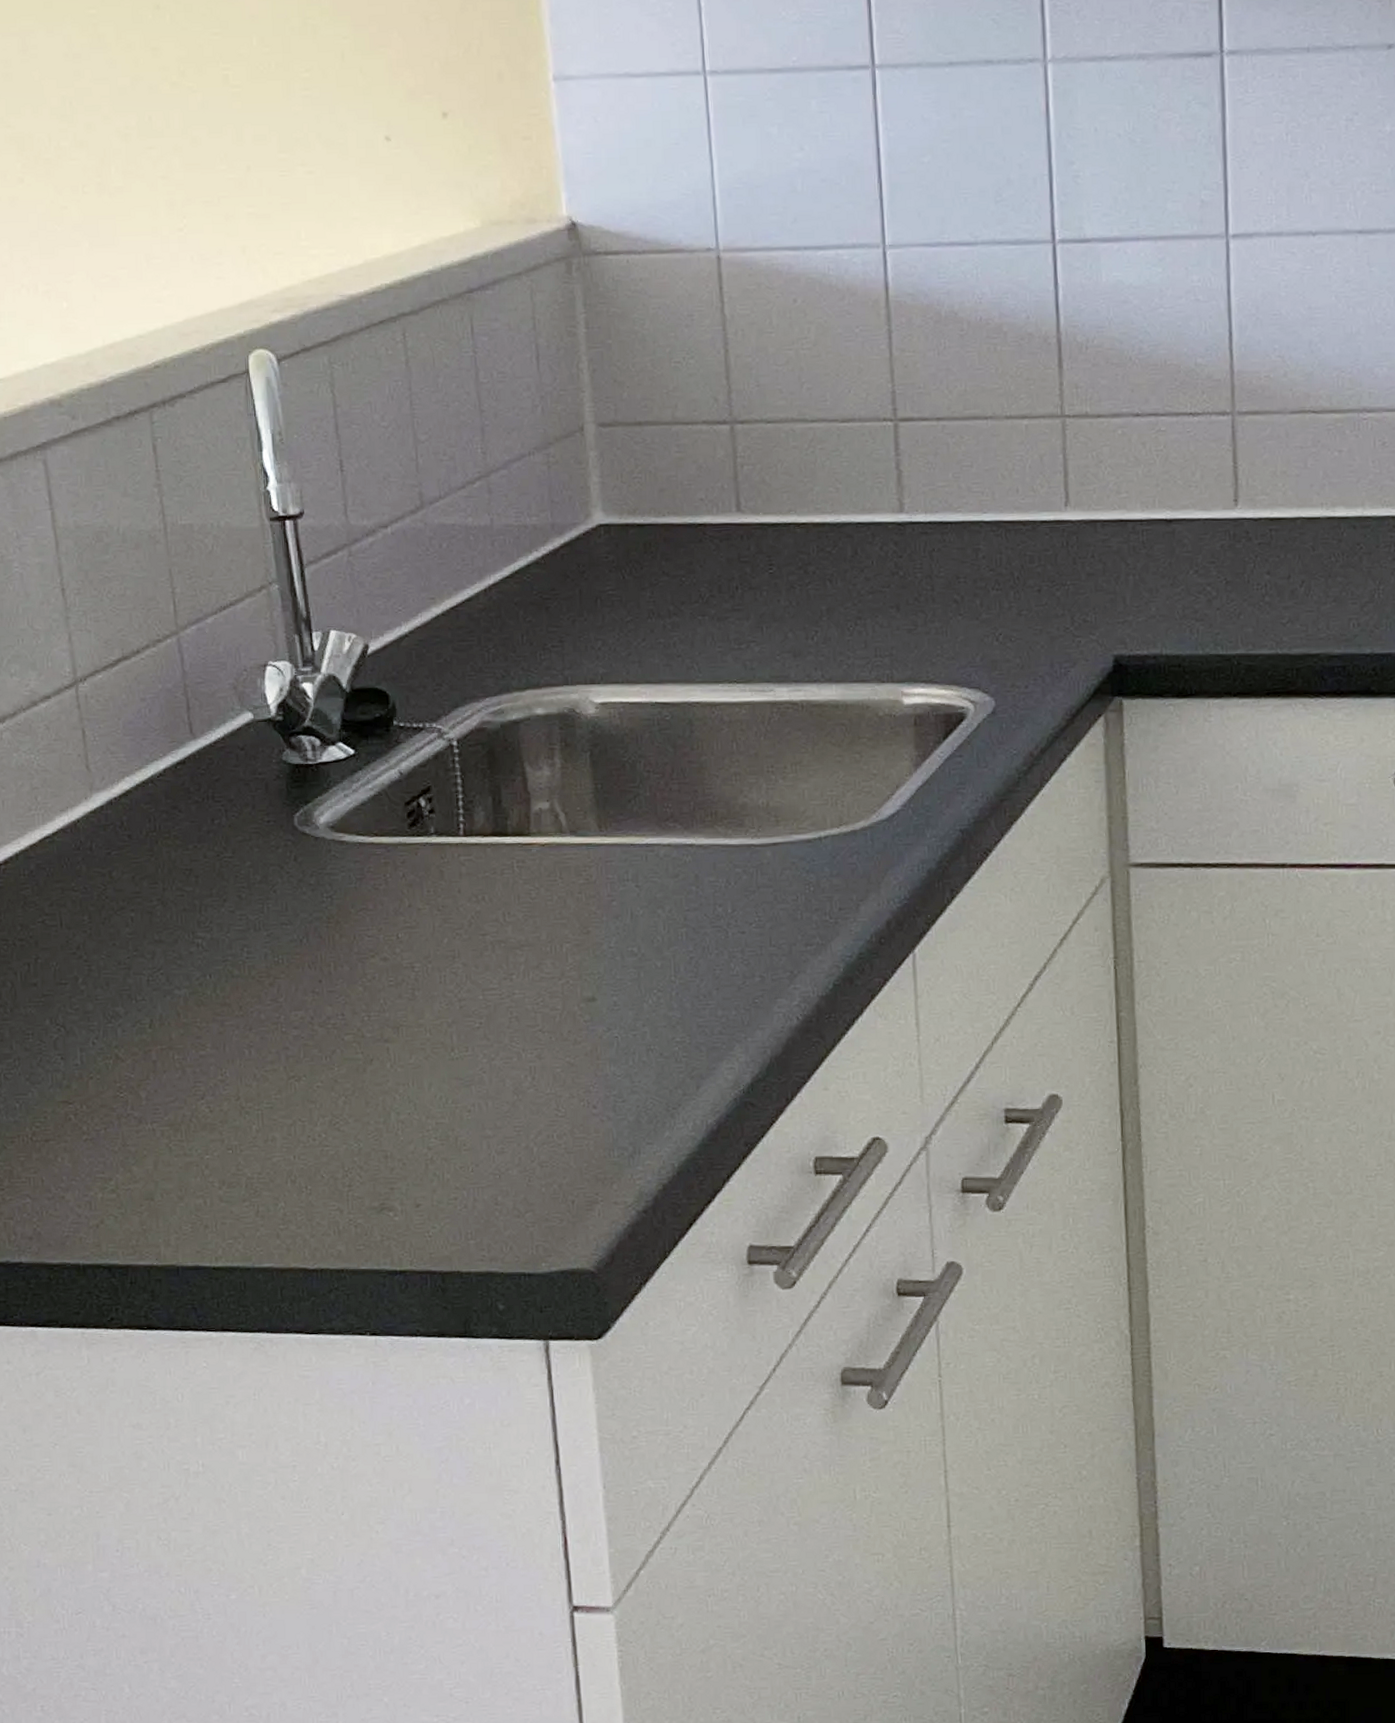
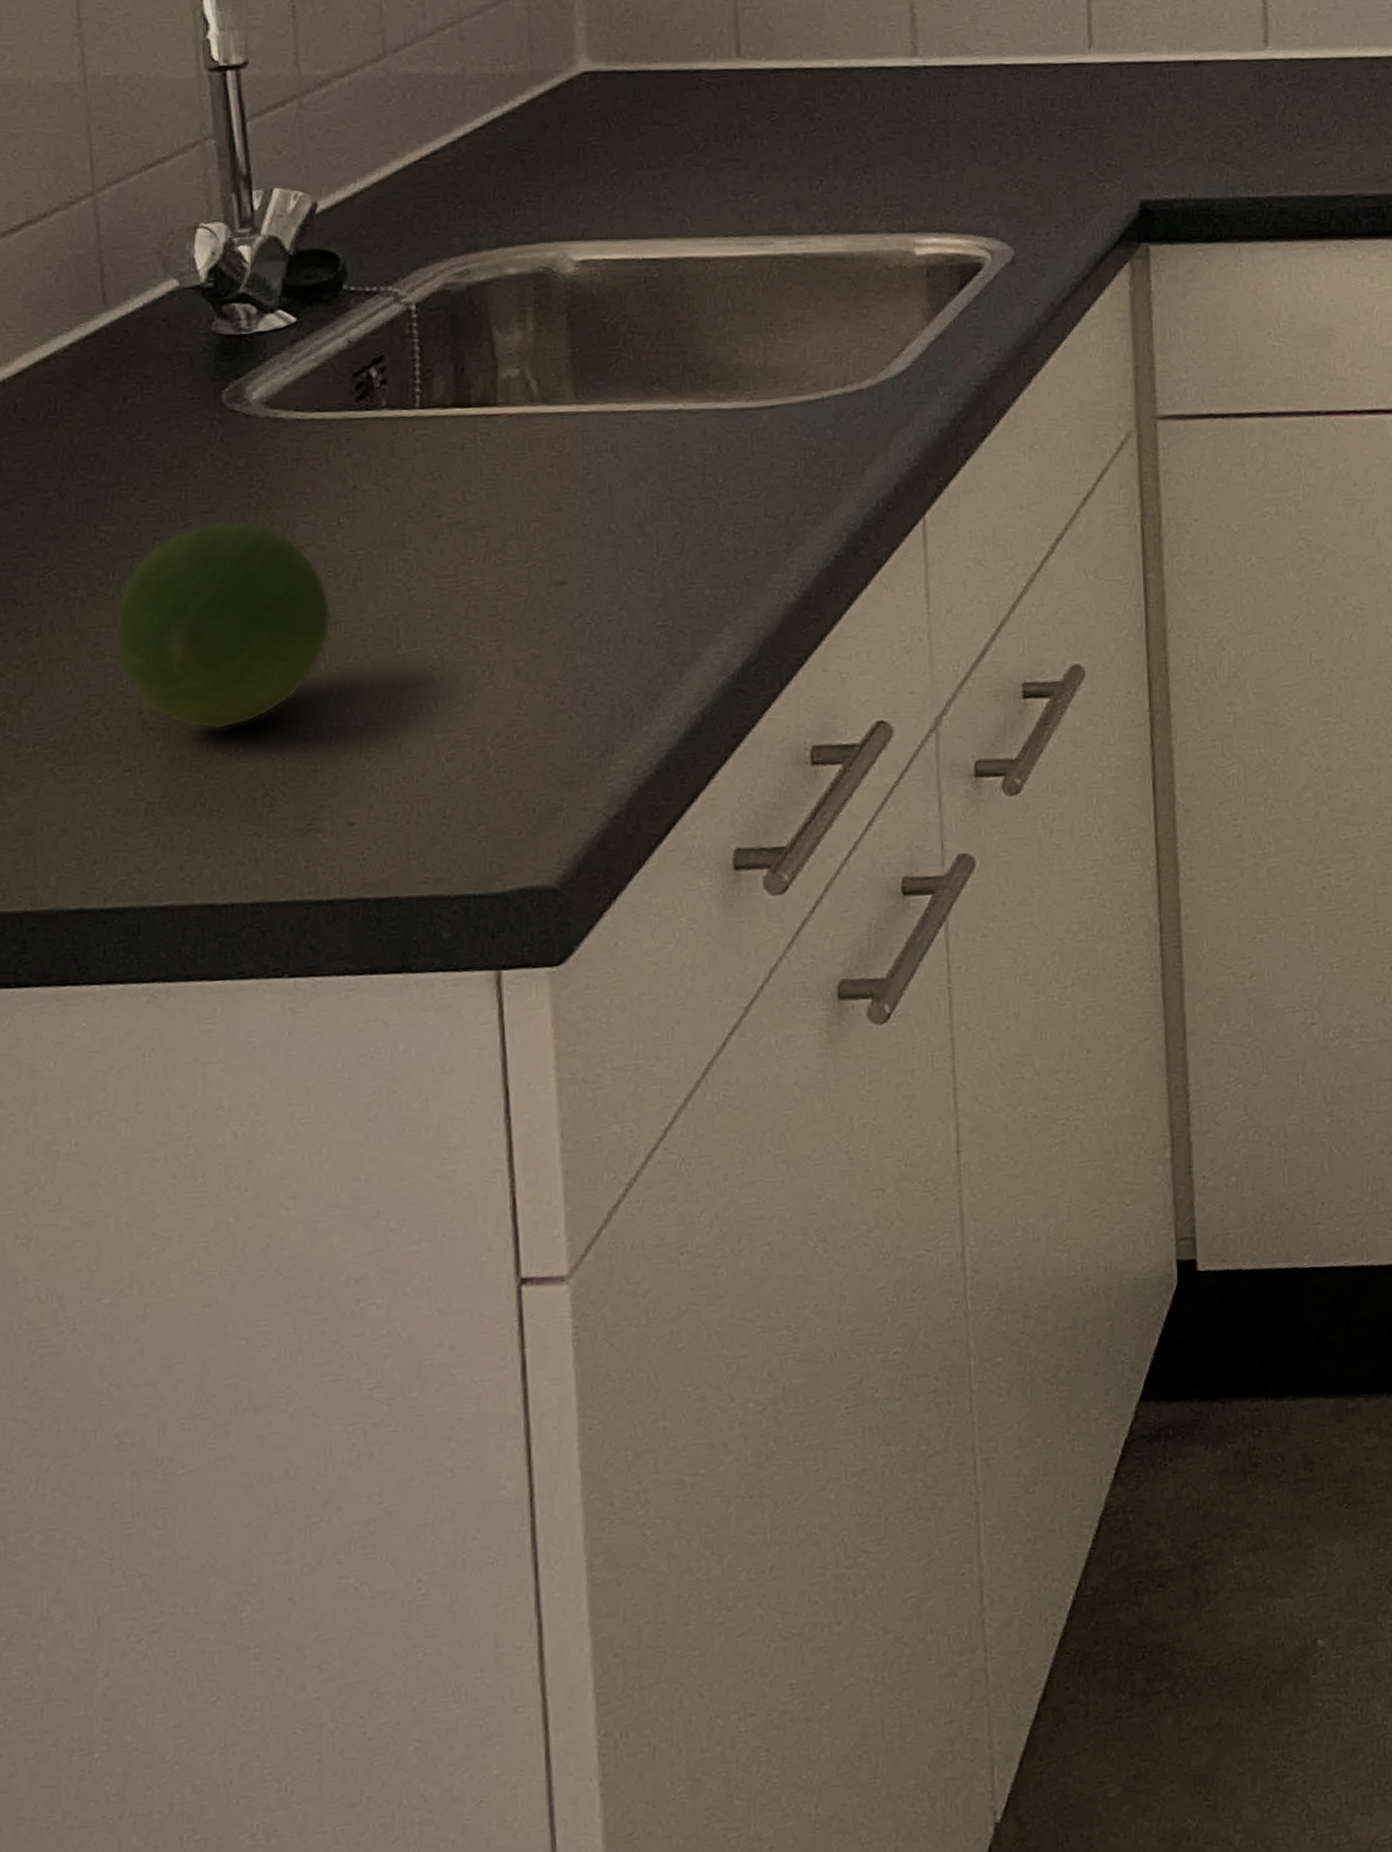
fruit: none [212,932,395,1117] -> present [114,520,332,730]

